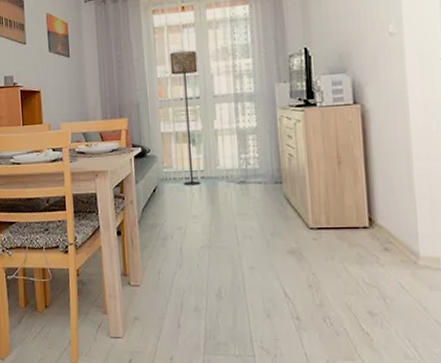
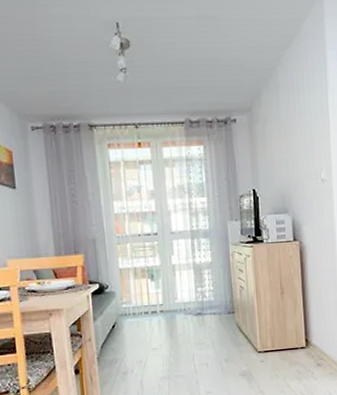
floor lamp: present [169,50,201,186] -> none [126,187,160,320]

